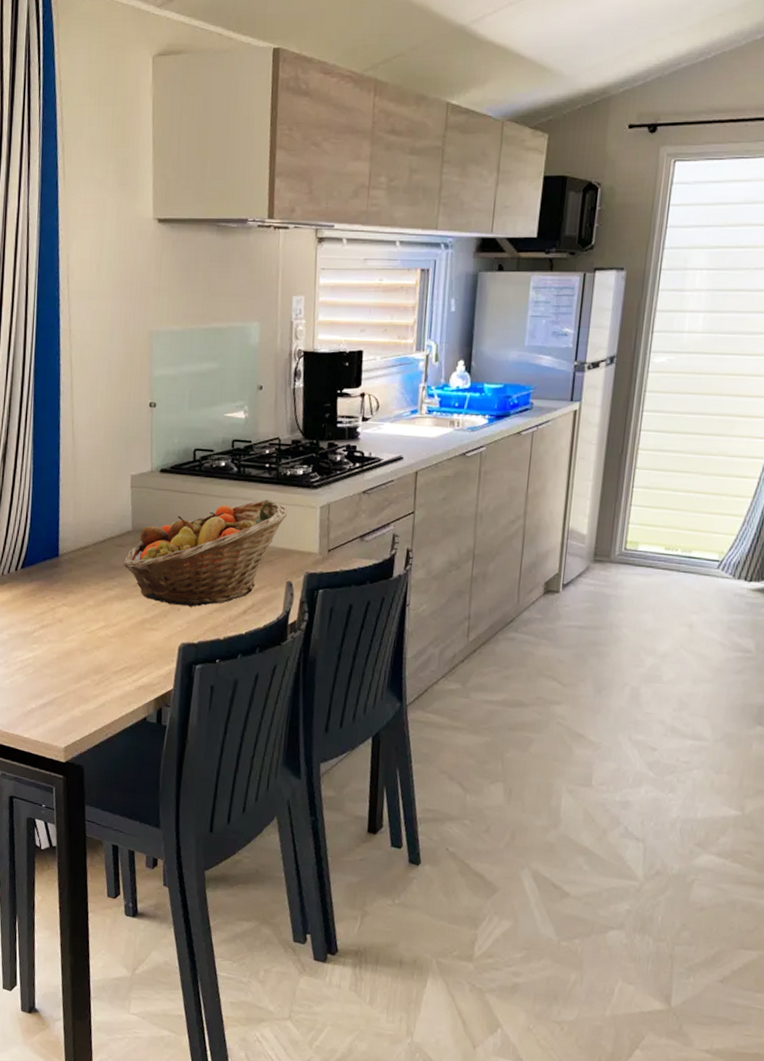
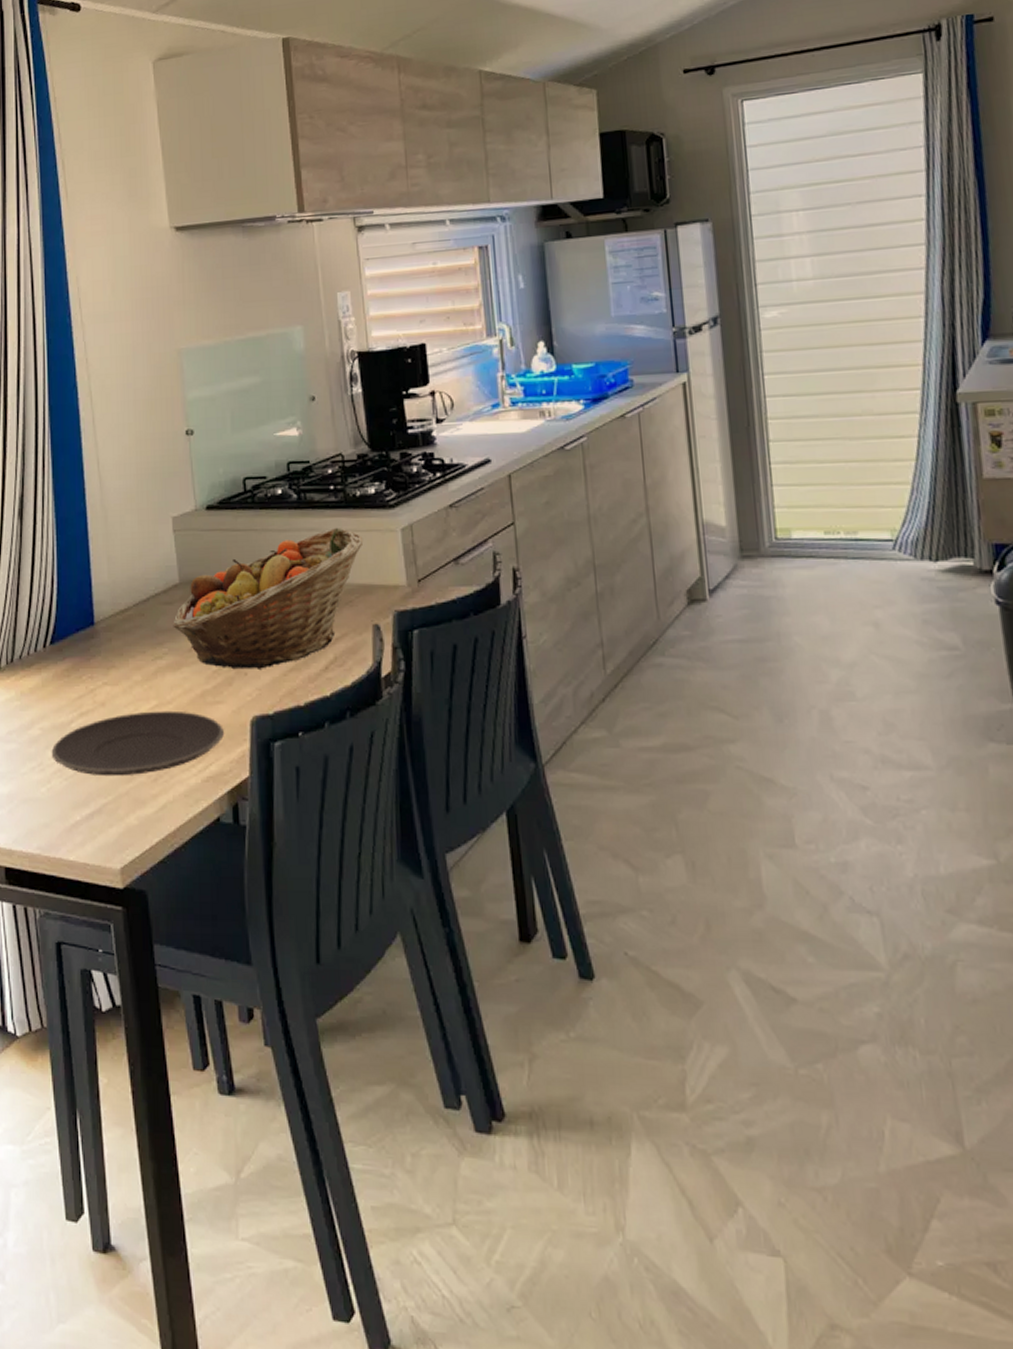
plate: none [16,630,156,679] -> present [51,710,224,777]

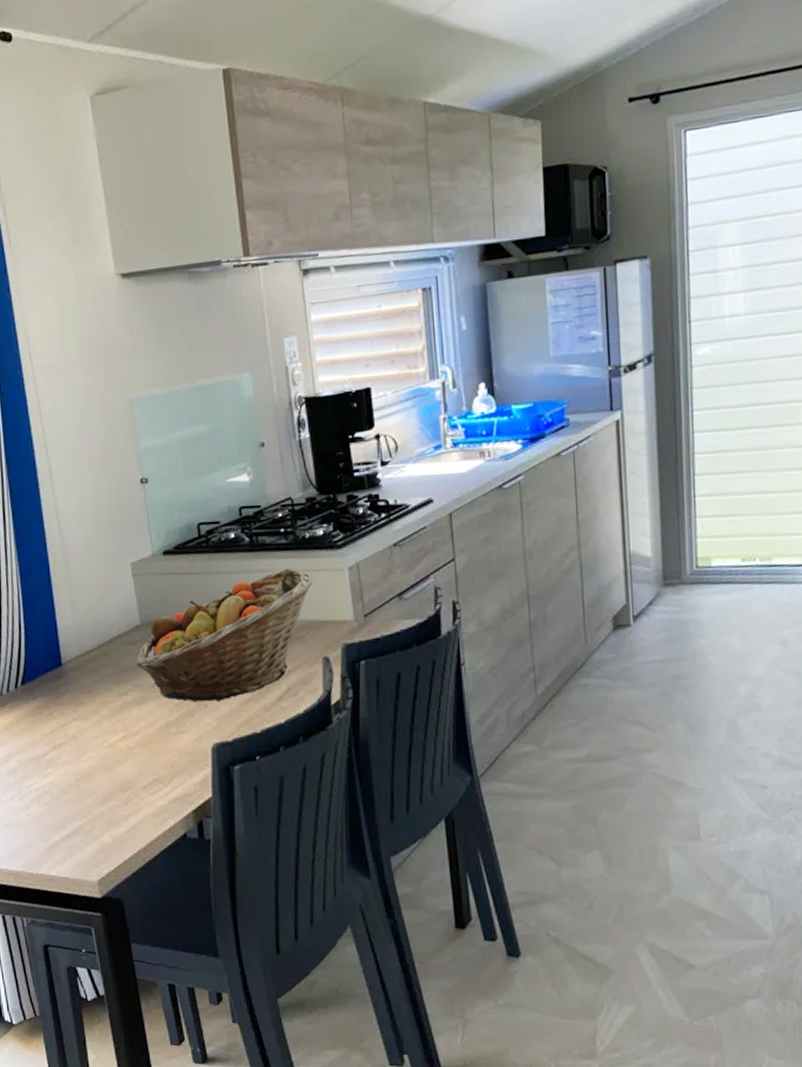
plate: present [51,710,224,777] -> none [28,741,187,802]

